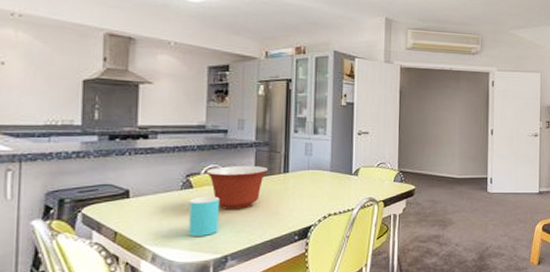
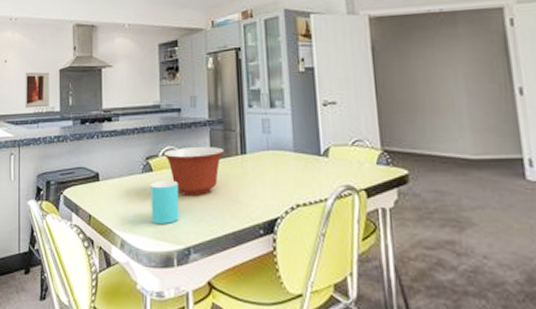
wall art: none [30,80,68,120] -> present [25,72,49,108]

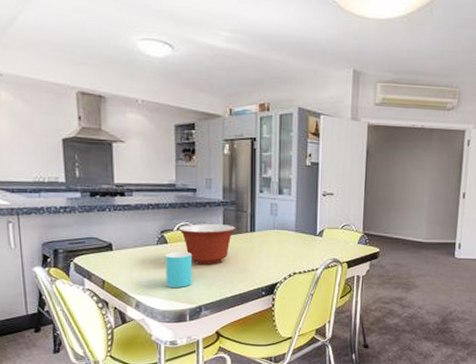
wall art: present [25,72,49,108] -> none [19,138,52,177]

